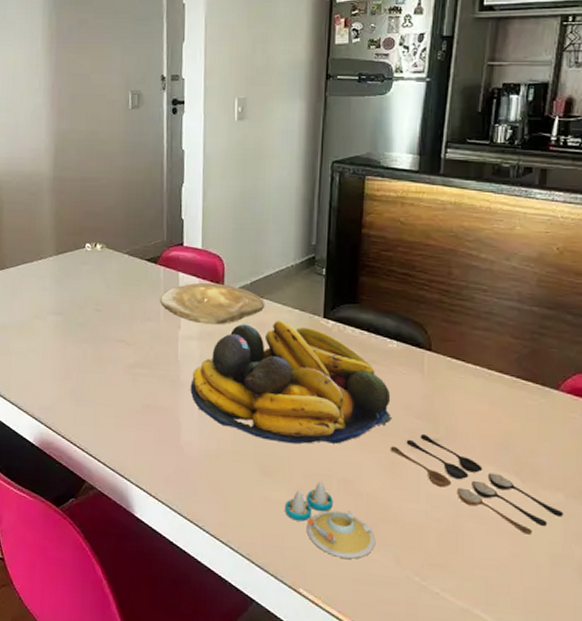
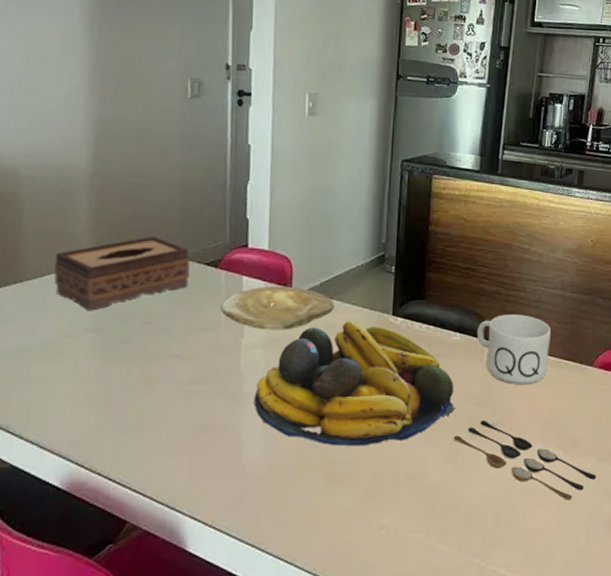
tissue box: none [26,233,133,297] -> present [53,236,190,311]
salt and pepper shaker set: present [285,481,376,559] -> none [353,480,440,554]
mug: none [416,325,505,403] -> present [476,314,551,385]

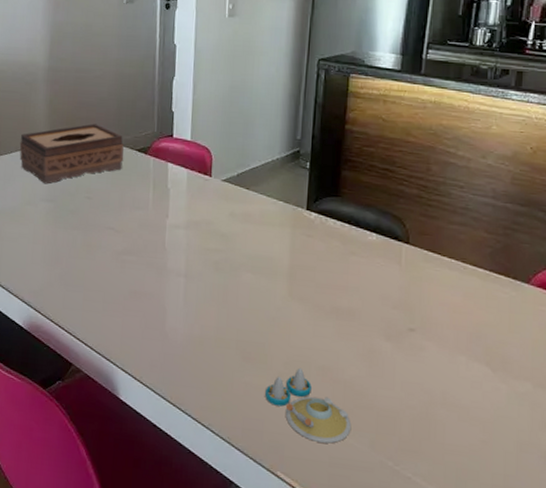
plate: present [220,286,335,330] -> none [148,173,251,215]
fruit bowl: present [254,320,455,447] -> none [176,211,370,332]
salt and pepper shaker set: none [353,480,440,554] -> present [265,367,352,444]
spoon: present [453,420,597,502] -> none [367,324,532,424]
mug: present [476,314,551,385] -> none [394,219,479,295]

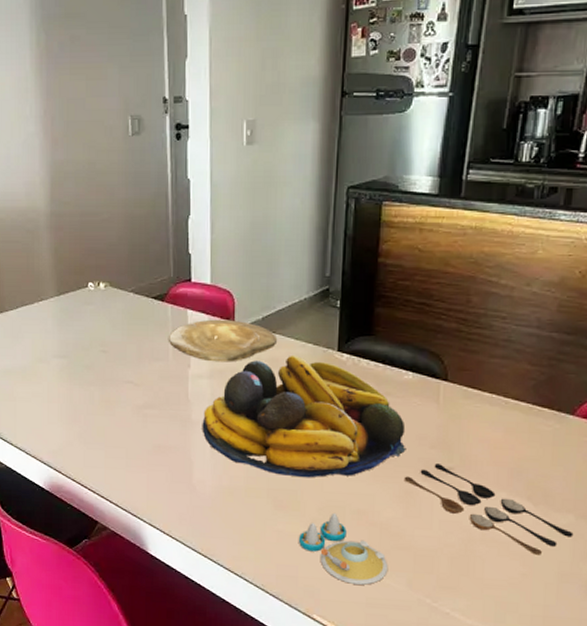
tissue box: present [19,123,124,184] -> none [25,272,139,340]
plate: none [148,173,251,215] -> present [168,319,278,362]
fruit bowl: none [176,211,370,332] -> present [202,355,406,478]
spoon: none [367,324,532,424] -> present [404,464,574,556]

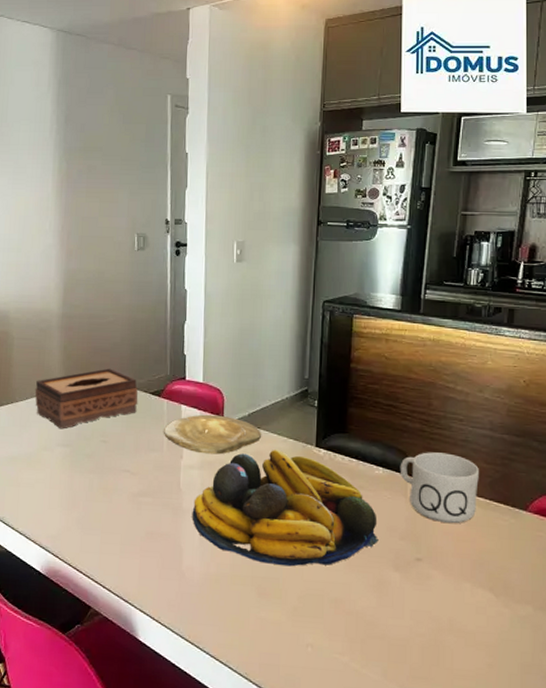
tissue box: none [25,272,139,340] -> present [35,368,138,429]
salt and pepper shaker set: present [299,512,389,585] -> none [281,601,365,674]
spoon: present [404,464,574,556] -> none [377,555,533,647]
mug: none [432,354,522,431] -> present [400,452,479,524]

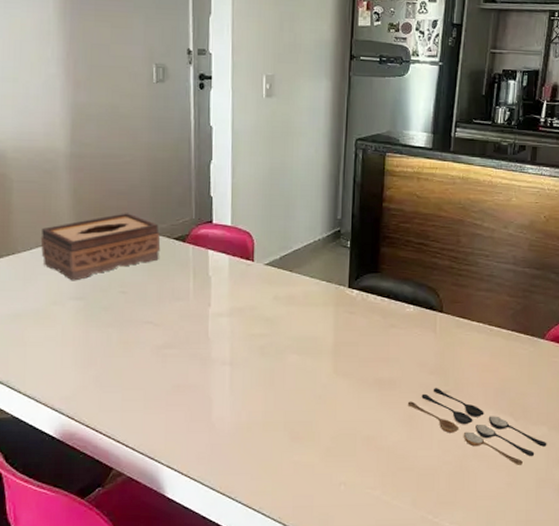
plate: present [163,414,262,455] -> none [188,259,294,300]
fruit bowl: present [192,449,379,567] -> none [221,292,409,409]
spoon: none [377,555,533,647] -> present [407,388,547,466]
mug: present [400,452,479,524] -> none [429,288,503,356]

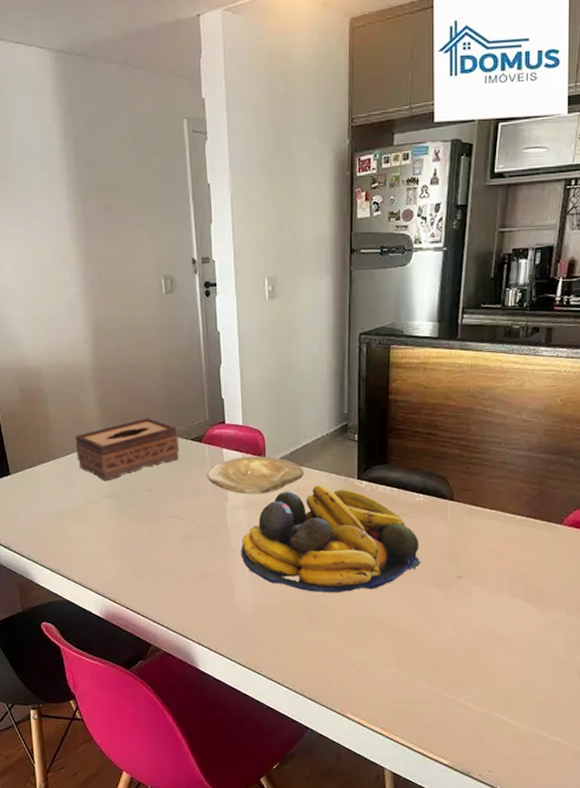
plate: none [188,259,294,300] -> present [206,456,305,495]
fruit bowl: none [221,292,409,409] -> present [241,484,421,593]
spoon: present [407,388,547,466] -> none [420,574,566,649]

